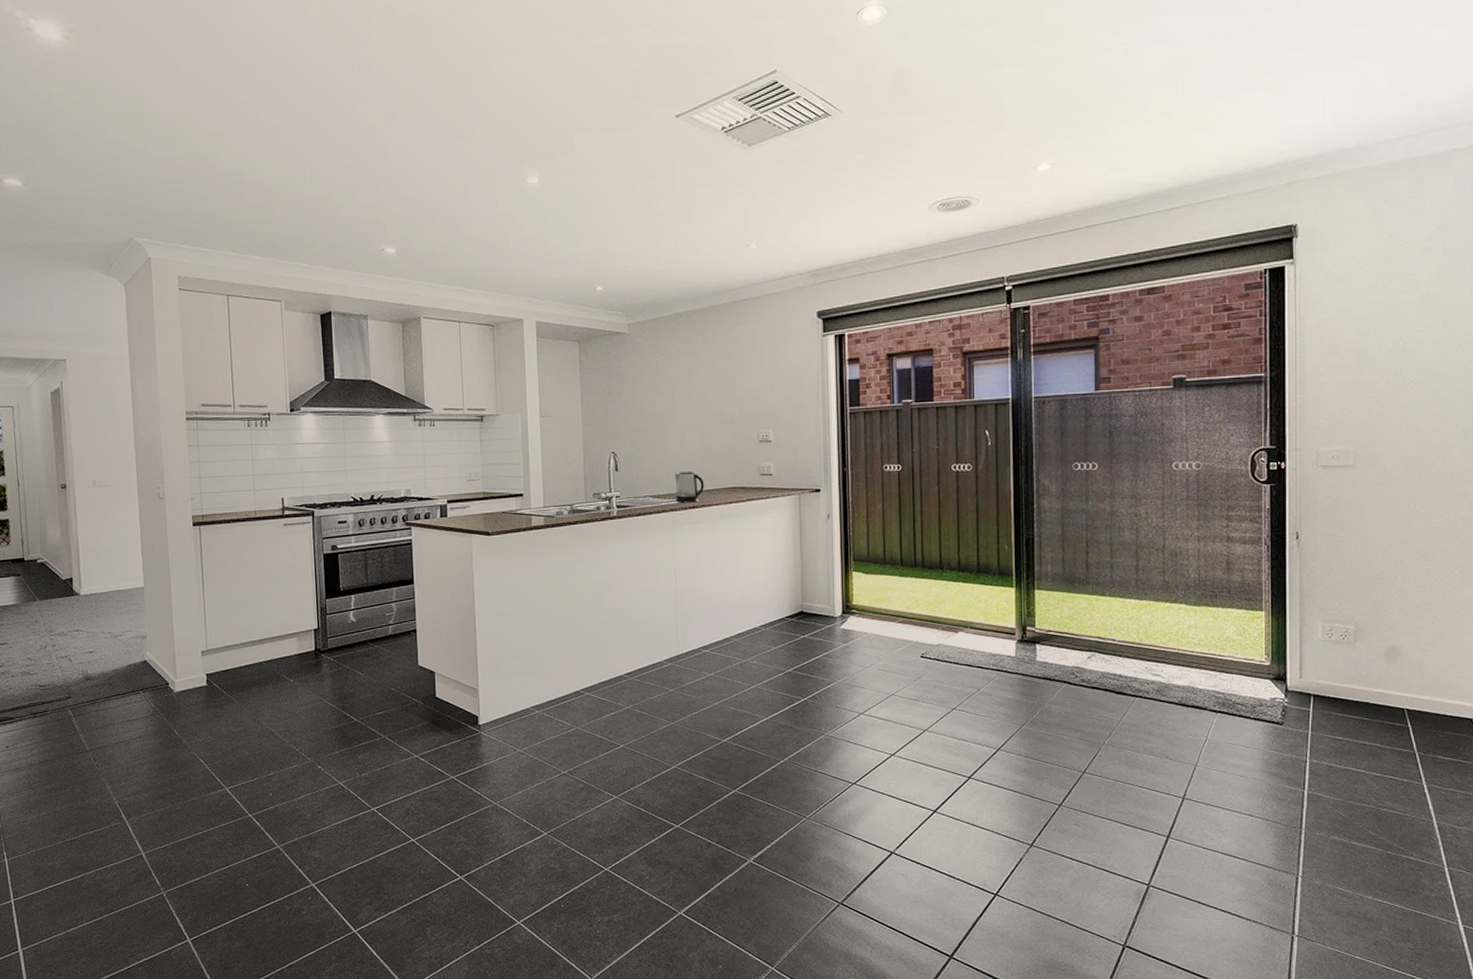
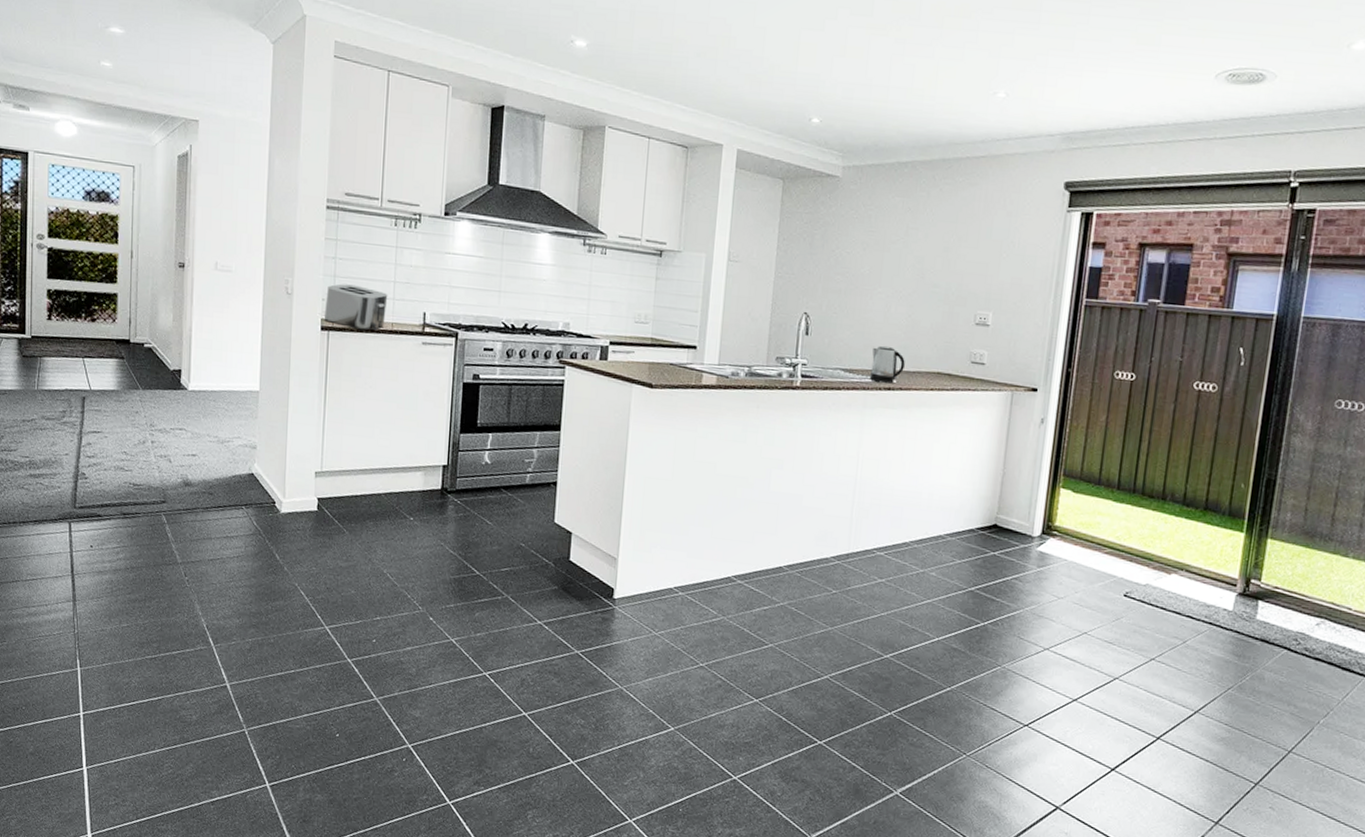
toaster: none [194,482,249,522] -> present [323,283,388,331]

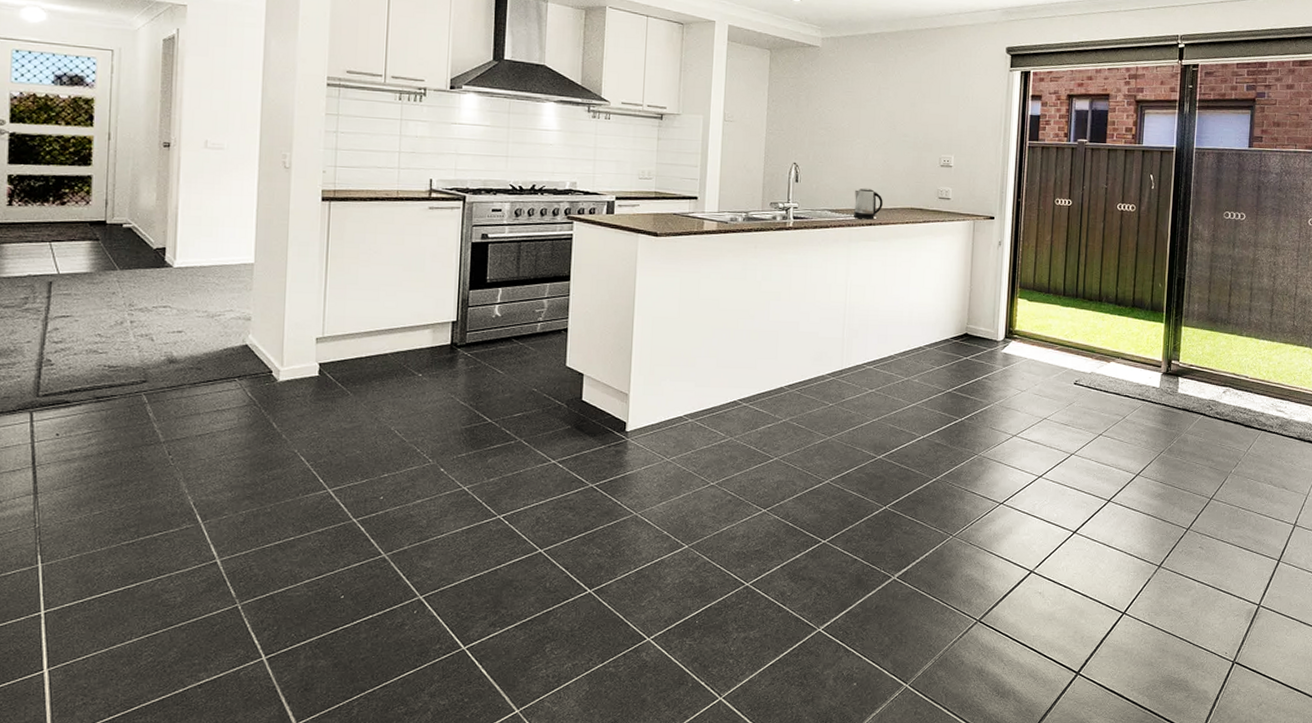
toaster: present [323,283,388,331] -> none [324,156,393,200]

